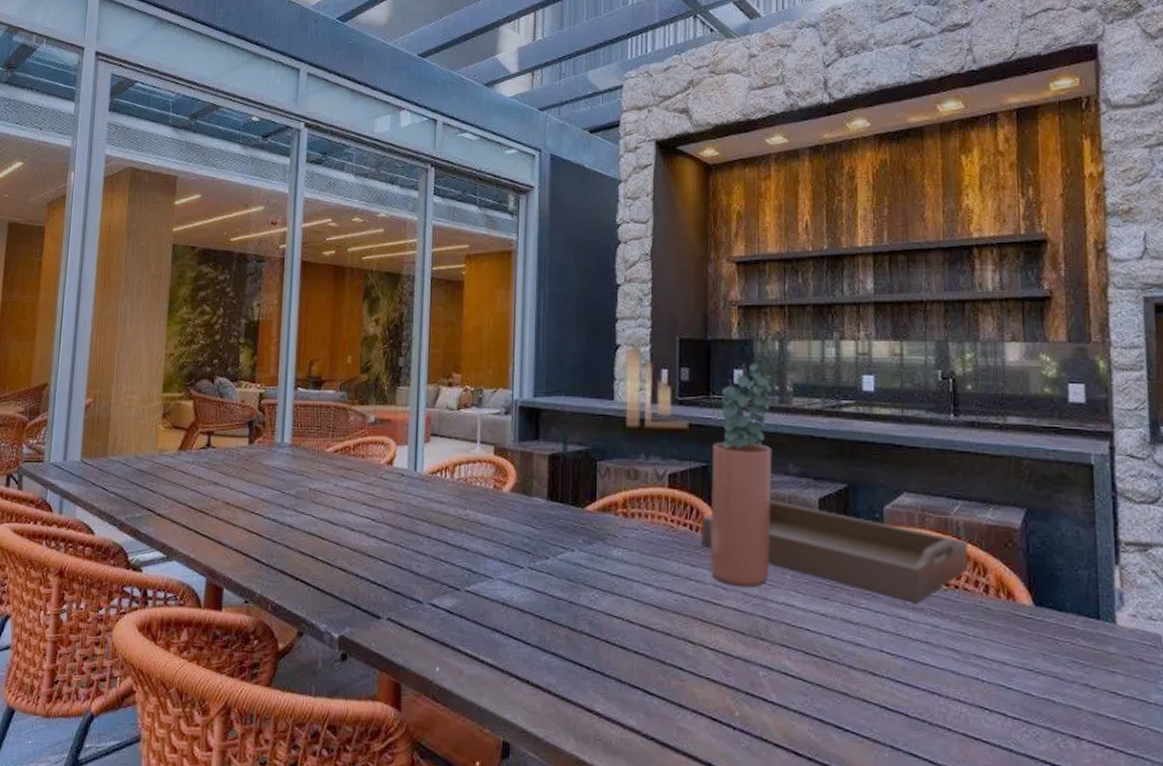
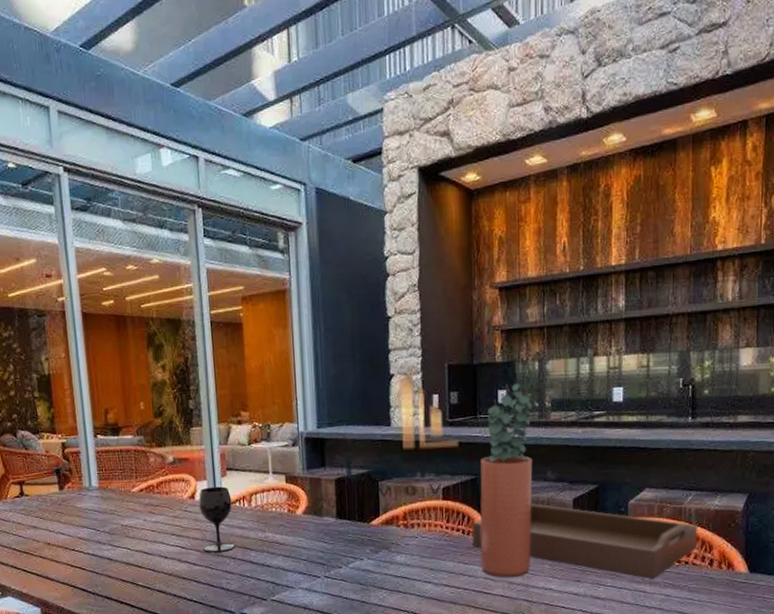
wine glass: none [395,453,433,529] -> present [198,486,235,553]

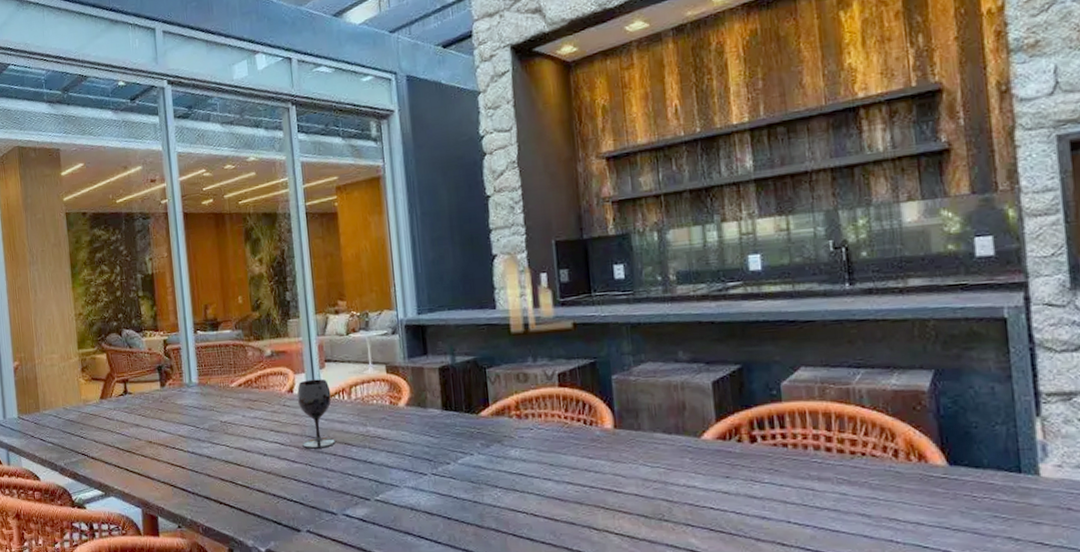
serving tray: present [471,503,698,579] -> none [594,388,874,474]
vase: present [480,373,533,577] -> none [599,245,668,473]

